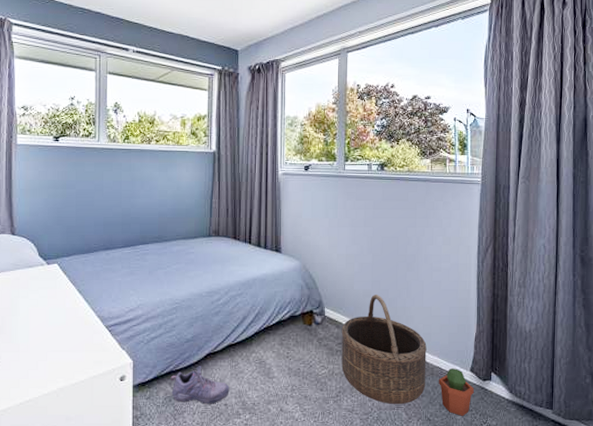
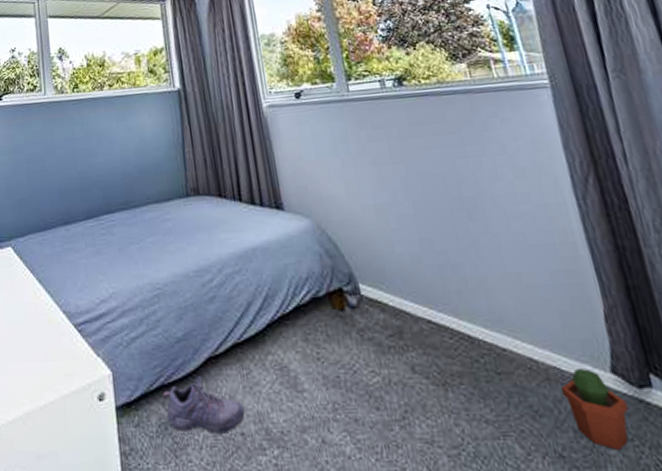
basket: present [341,295,427,405] -> none [389,259,543,432]

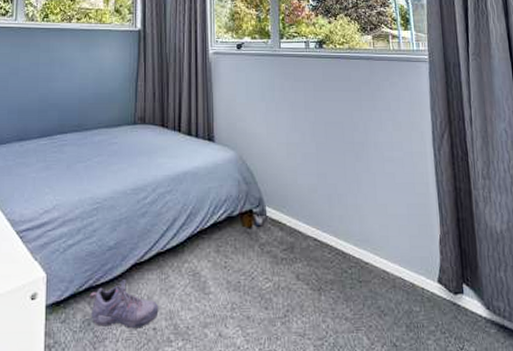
succulent plant: present [561,369,629,450] -> none [402,279,445,340]

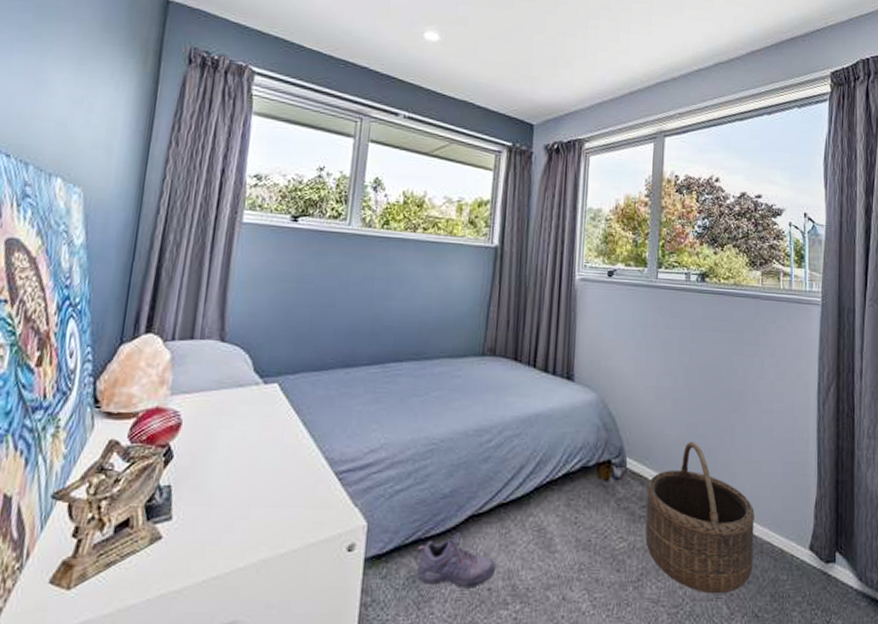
basket: none [286,190,388,327] -> present [645,442,755,594]

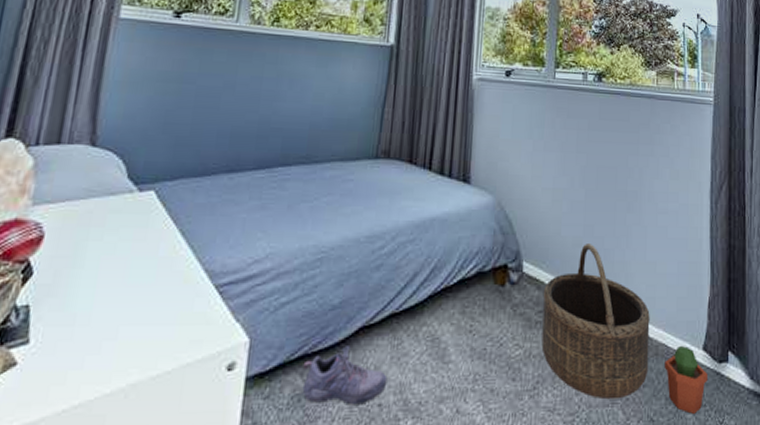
succulent plant: none [769,545,814,612] -> present [664,346,708,414]

